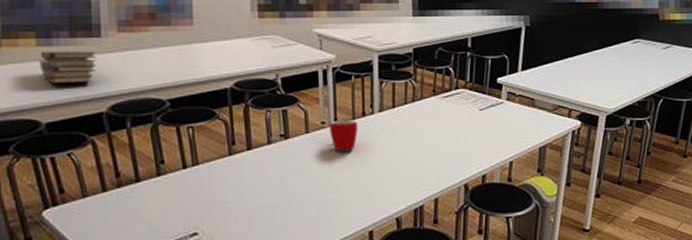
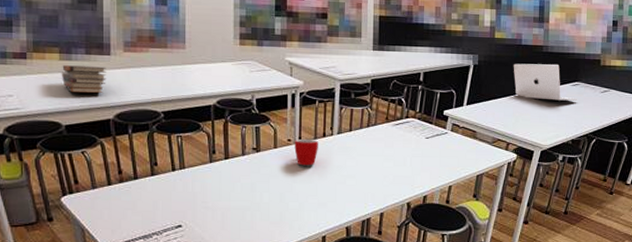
laptop: none [568,22,640,60] -> present [513,63,578,101]

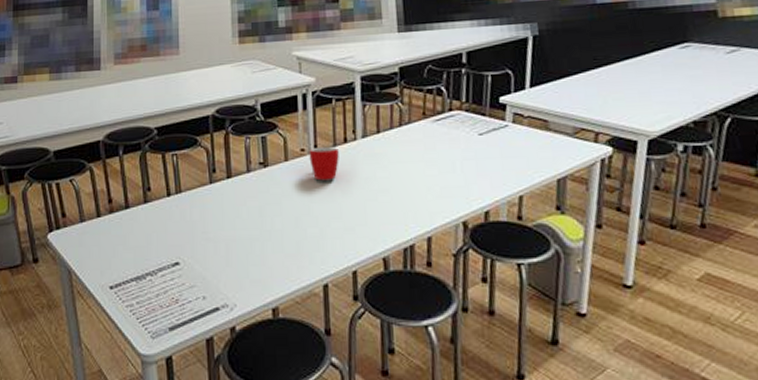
book stack: present [61,65,106,93] -> none [50,83,96,114]
laptop: present [513,63,578,101] -> none [588,23,693,71]

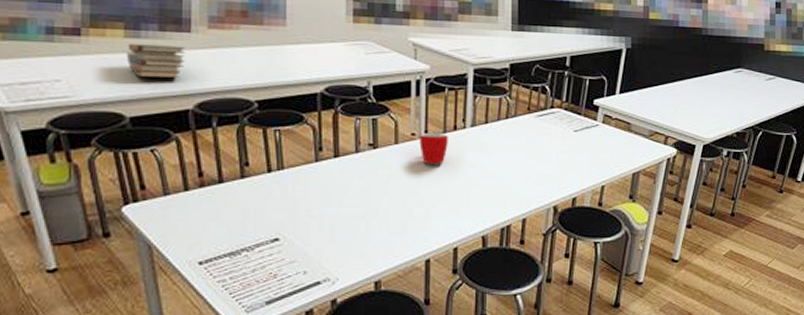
book stack: none [50,83,96,114] -> present [126,44,185,78]

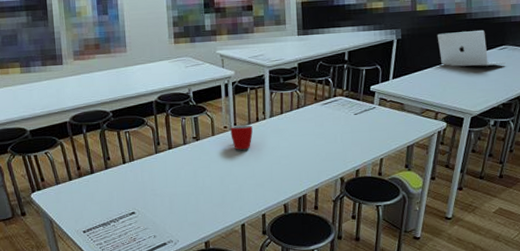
book stack: present [126,44,185,78] -> none [23,75,61,101]
laptop: none [670,47,742,89] -> present [437,30,507,67]

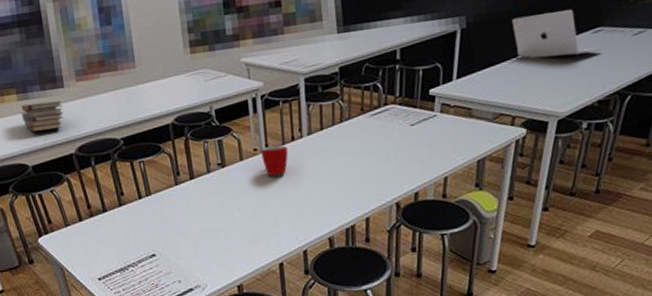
book stack: none [23,75,61,101] -> present [21,100,64,132]

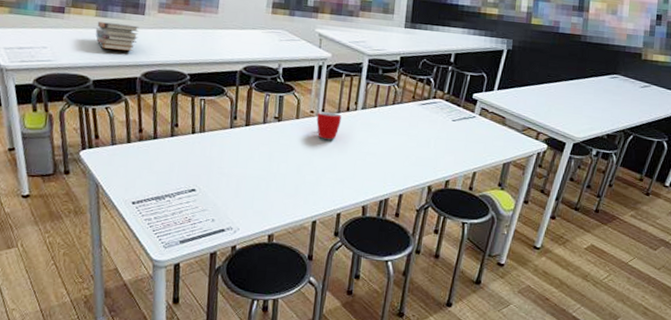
laptop: present [511,10,603,59] -> none [548,51,616,94]

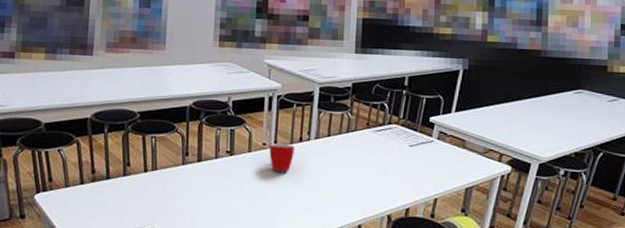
book stack: present [95,22,139,51] -> none [45,65,88,92]

